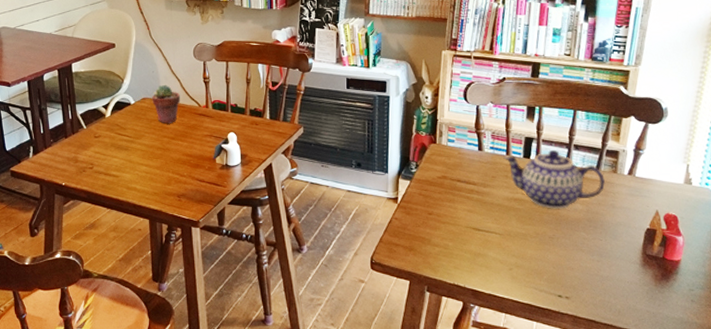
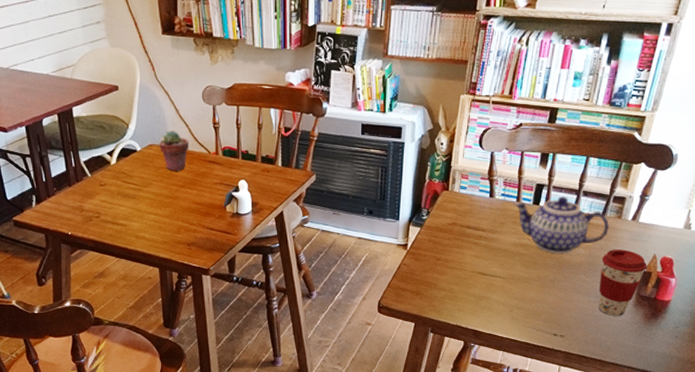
coffee cup: none [601,205,651,277] -> present [598,249,648,316]

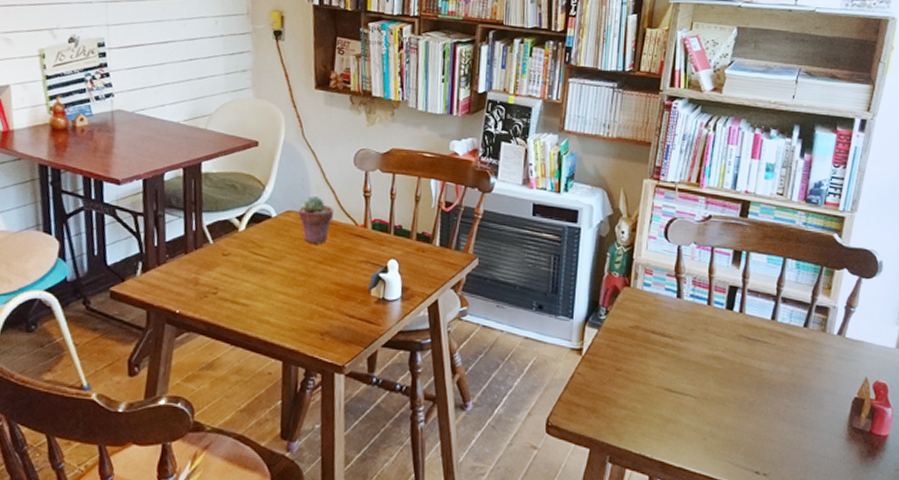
teapot: present [513,197,609,254] -> none [704,302,812,371]
coffee cup: present [598,249,648,316] -> none [806,369,859,452]

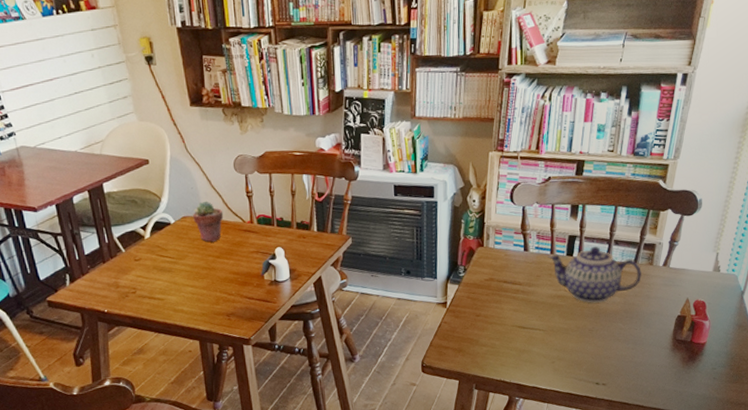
teapot: none [704,302,812,371] -> present [548,247,641,303]

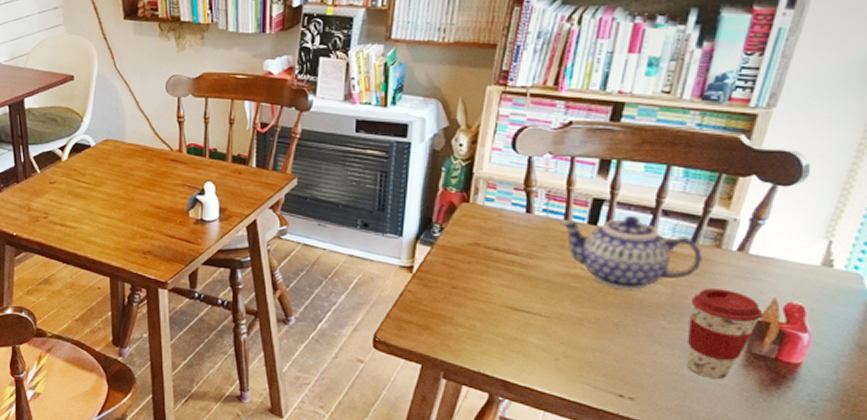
potted succulent: present [193,201,224,242] -> none [116,124,149,170]
coffee cup: none [636,295,681,362] -> present [687,288,764,379]

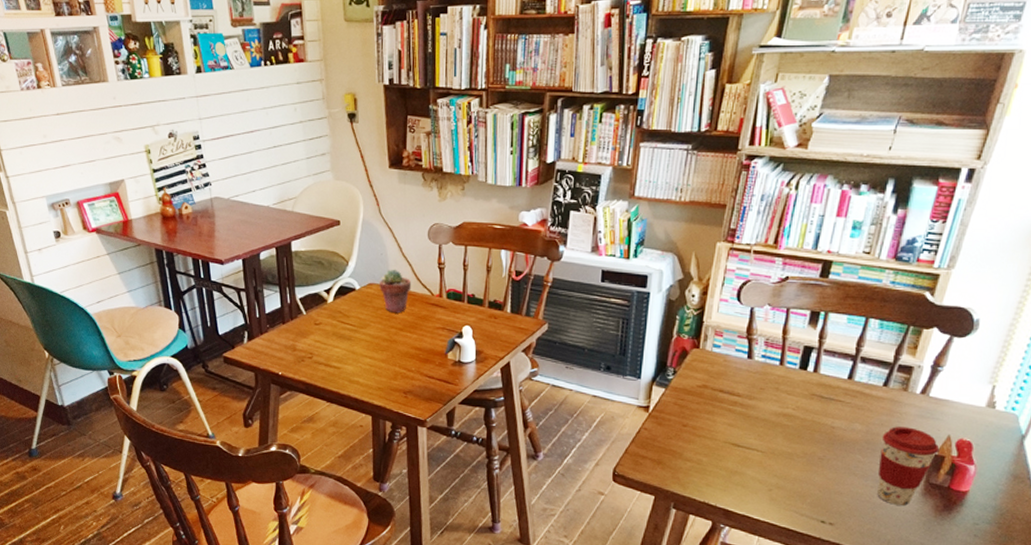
potted succulent: none [116,124,149,170] -> present [379,269,412,314]
teapot: present [560,216,702,290] -> none [776,362,892,428]

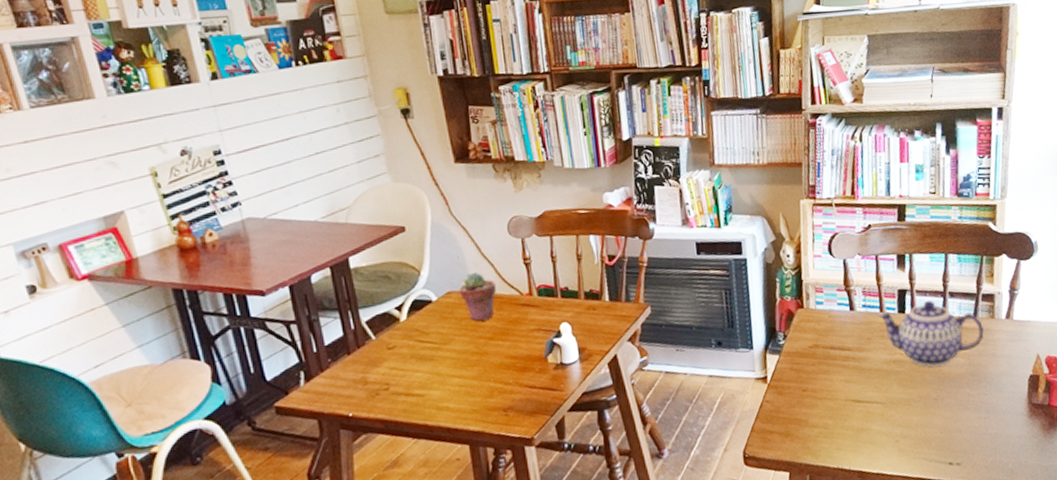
teapot: none [776,362,892,428] -> present [877,301,984,367]
coffee cup: present [877,427,940,505] -> none [983,352,1034,432]

